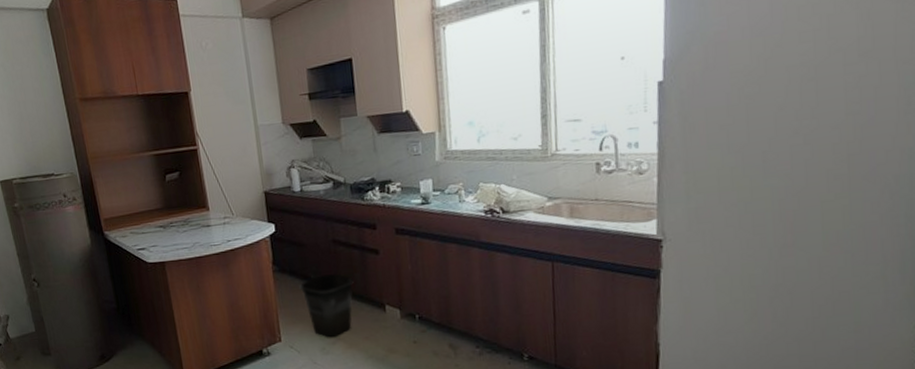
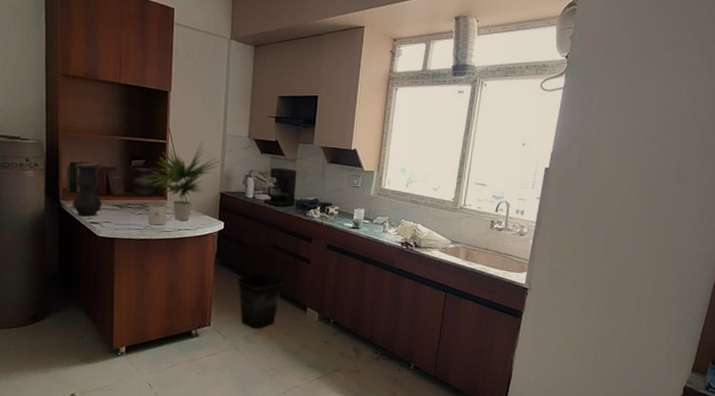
books: none [103,184,166,222] -> present [66,161,125,196]
vase: none [110,188,145,245] -> present [73,164,102,217]
ceramic jug: none [169,180,199,212] -> present [130,168,161,196]
plant: none [177,140,257,232] -> present [139,142,220,221]
mug: none [191,216,220,241] -> present [147,203,174,226]
coffee maker: none [312,149,350,196] -> present [263,167,297,207]

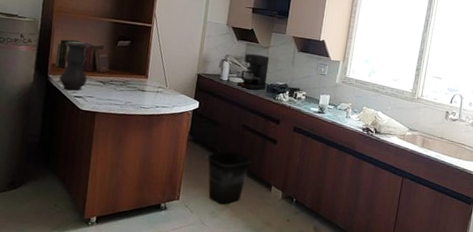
ceramic jug: present [130,168,161,196] -> none [115,48,144,74]
plant: present [139,142,220,221] -> none [124,27,199,99]
mug: present [147,203,174,226] -> none [128,81,153,102]

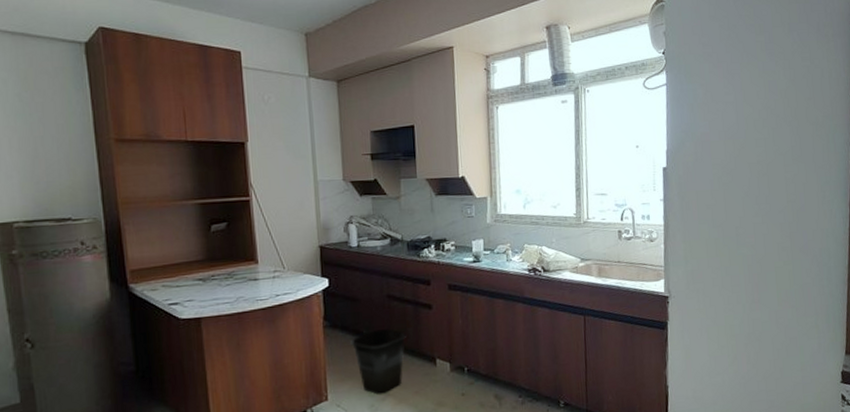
books: present [55,39,110,73] -> none [133,234,208,274]
vase: present [59,42,89,91] -> none [142,237,181,299]
coffee maker: present [236,53,270,90] -> none [370,207,406,252]

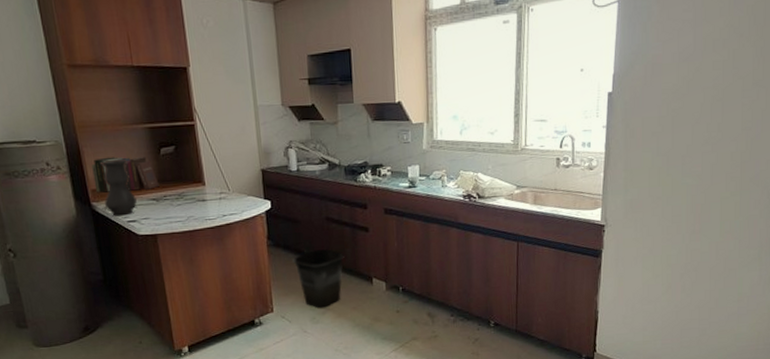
books: none [133,234,208,274] -> present [91,156,160,193]
vase: none [142,237,181,299] -> present [99,159,137,216]

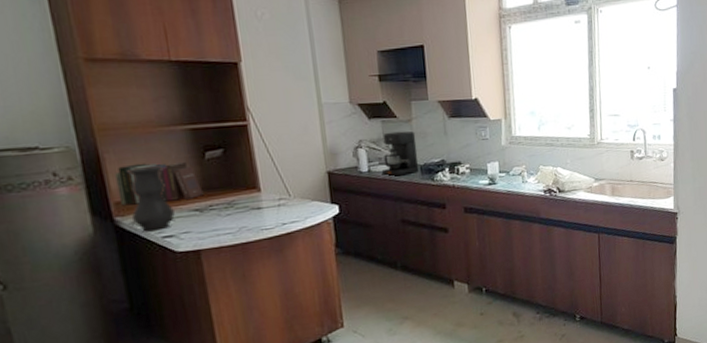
waste bin: present [292,249,344,308] -> none [365,253,423,318]
coffee maker: none [309,133,344,176] -> present [381,131,420,177]

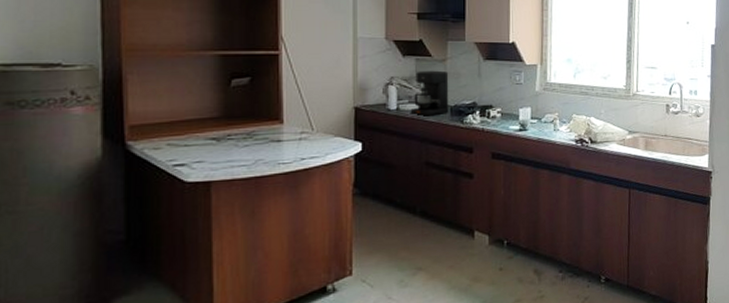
books: present [115,162,204,206] -> none [135,86,224,130]
vase: present [125,166,175,232] -> none [146,91,190,159]

